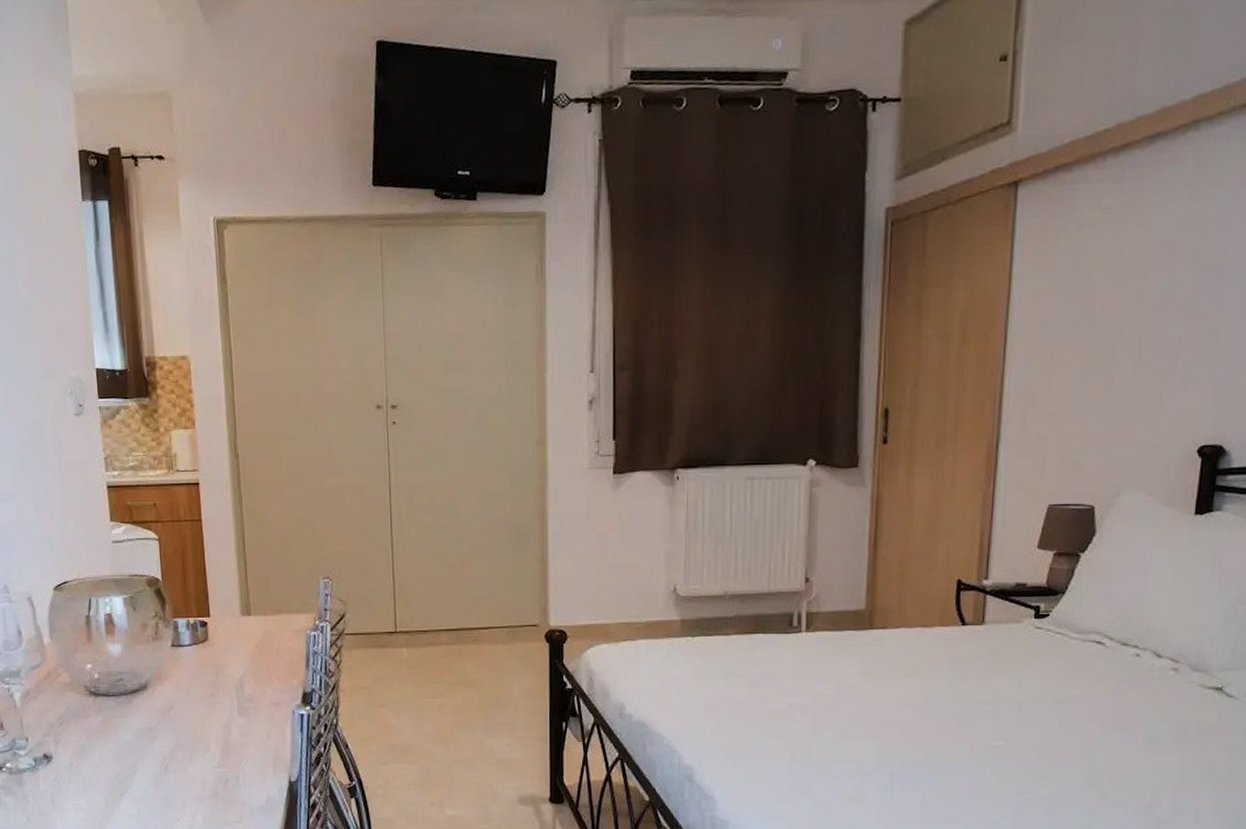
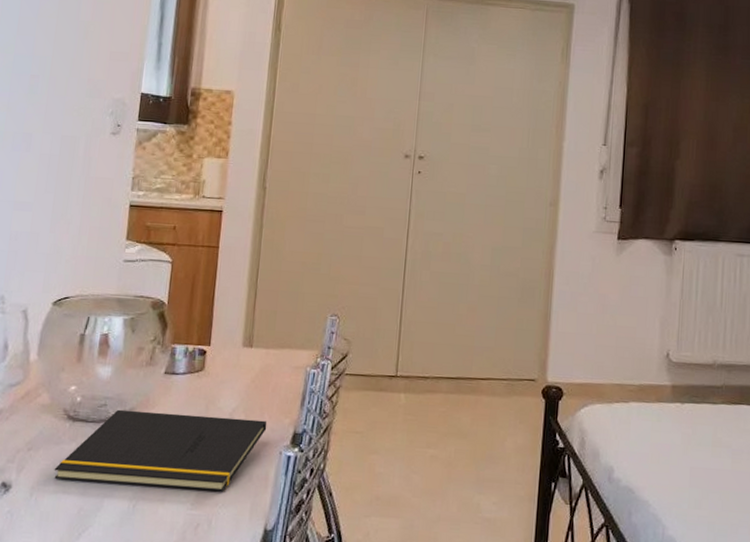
notepad: none [87,682,277,751] -> present [54,409,267,492]

